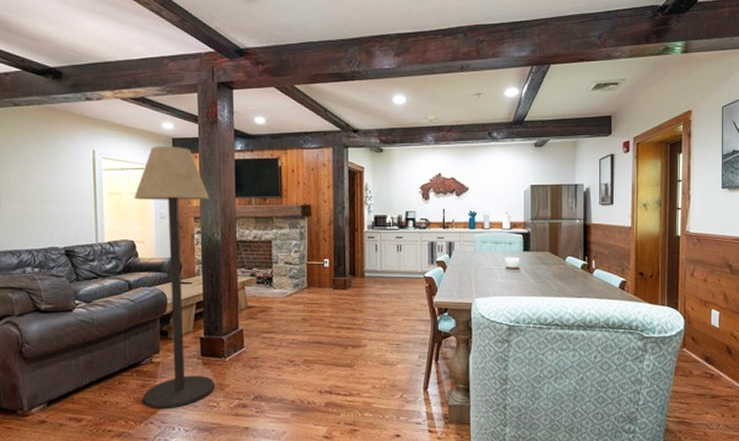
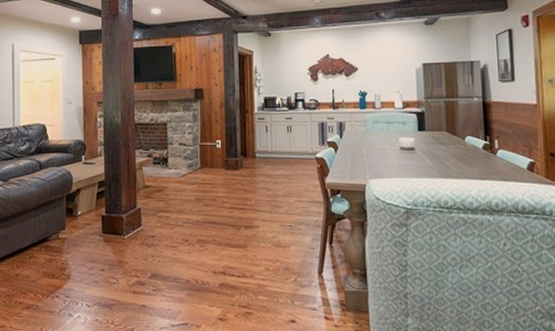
floor lamp: present [134,147,214,409] -> none [45,38,114,283]

